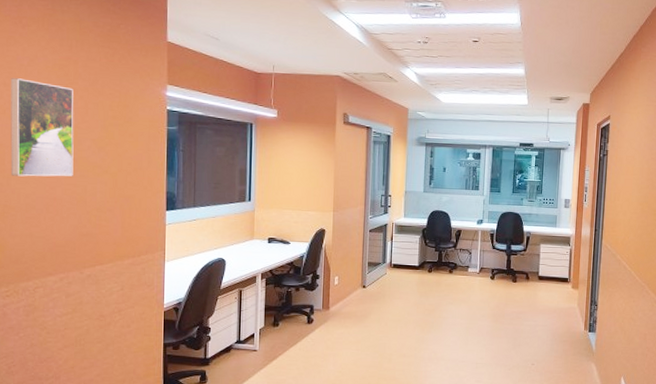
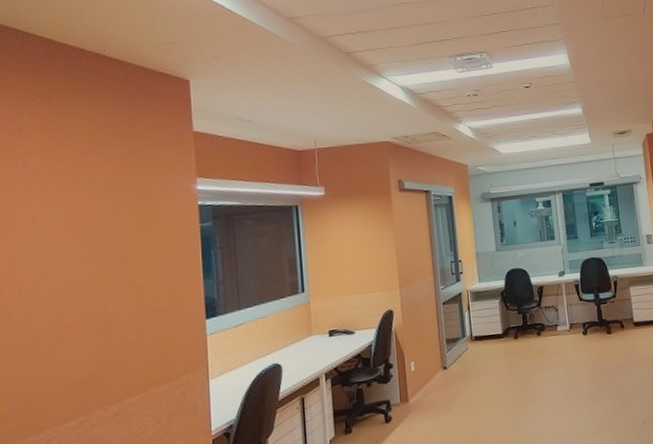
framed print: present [10,78,74,177] -> none [10,195,91,309]

